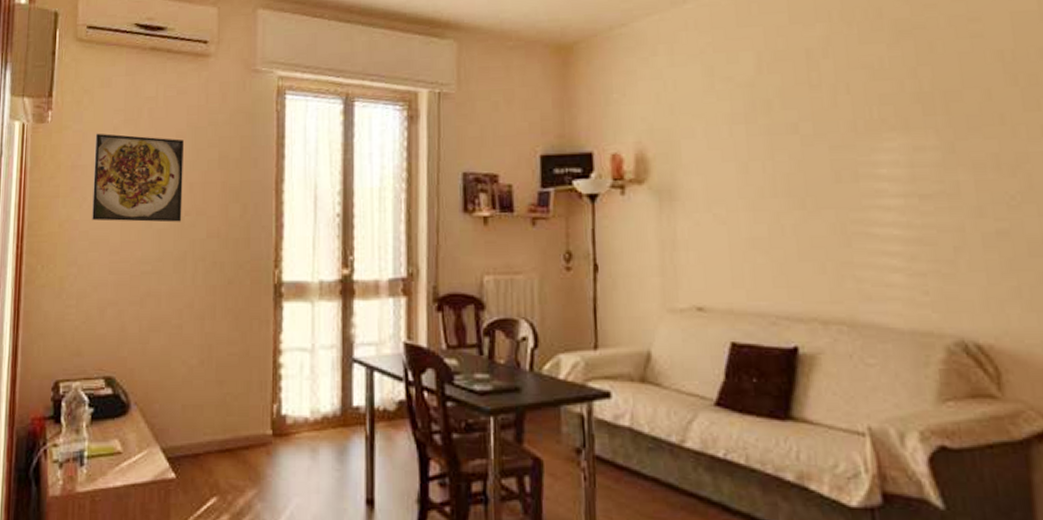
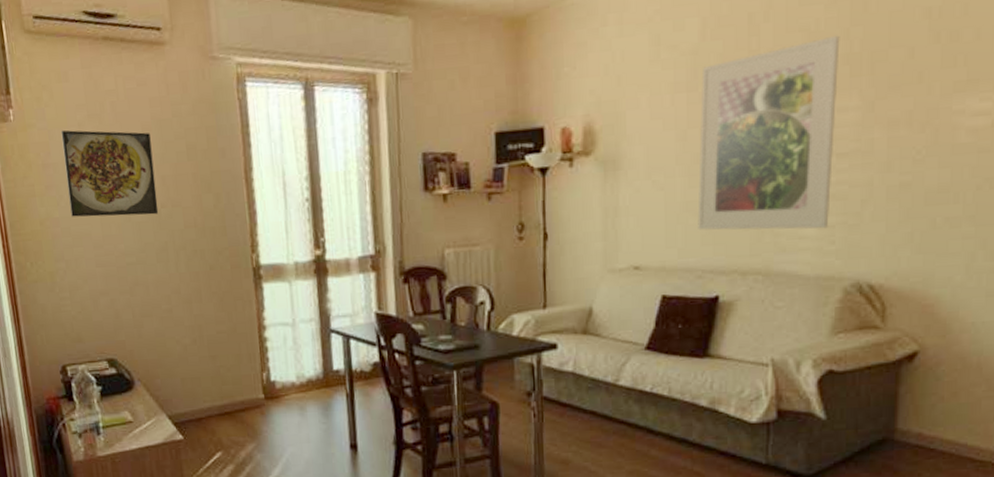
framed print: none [761,73,919,277] -> present [697,35,840,231]

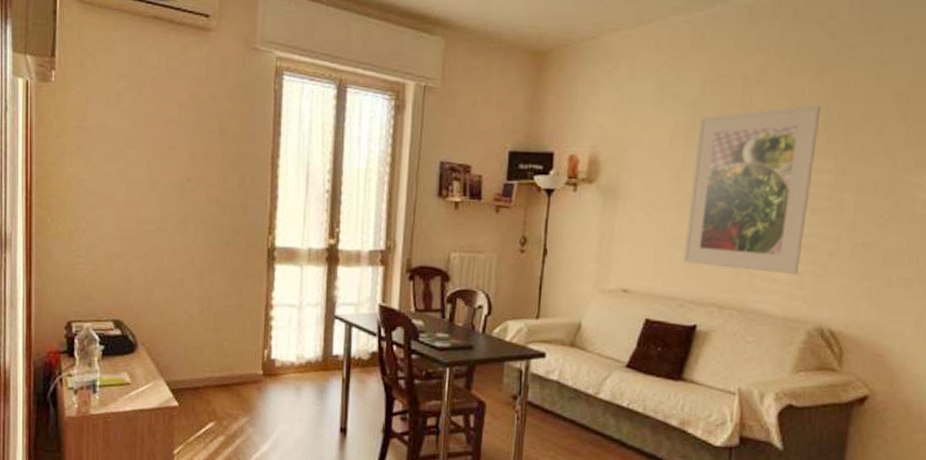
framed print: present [61,130,159,217] -> none [98,96,185,187]

